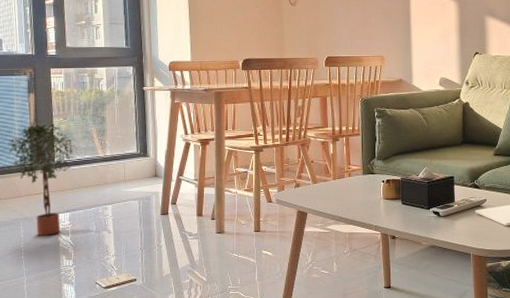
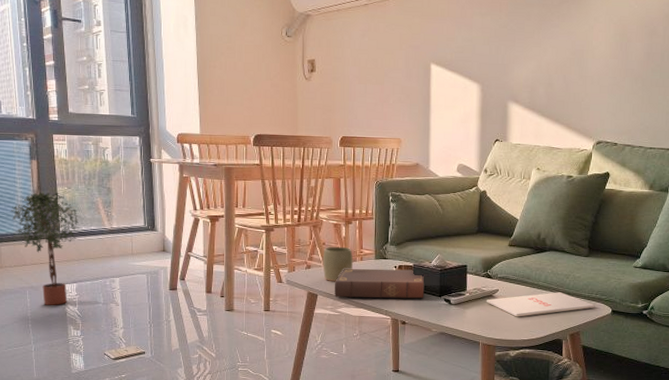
mug: none [311,163,342,199] -> present [322,246,354,281]
book: none [324,183,413,215] -> present [335,268,425,299]

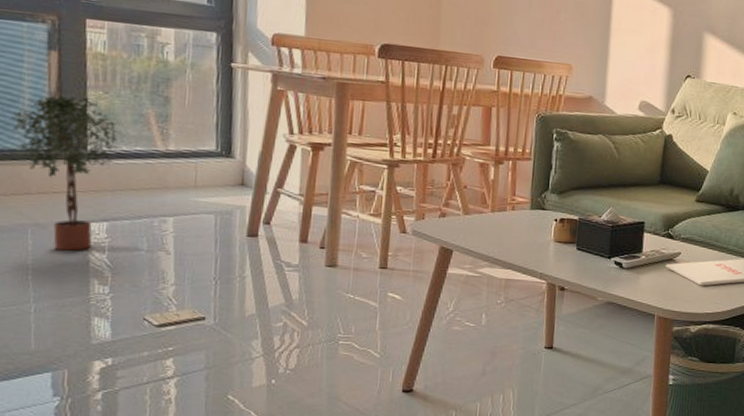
mug: present [322,246,354,281] -> none [461,190,503,235]
book: present [335,268,425,299] -> none [475,219,592,260]

